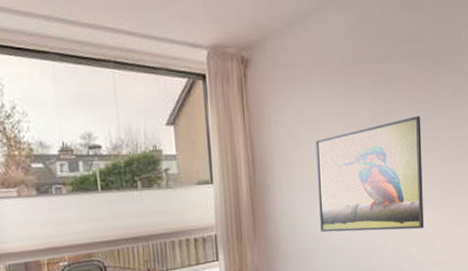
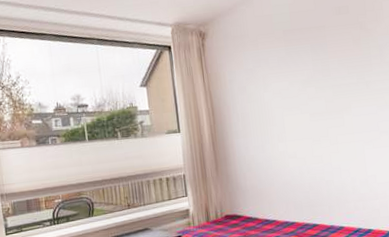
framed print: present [315,115,425,232] -> none [264,72,365,171]

